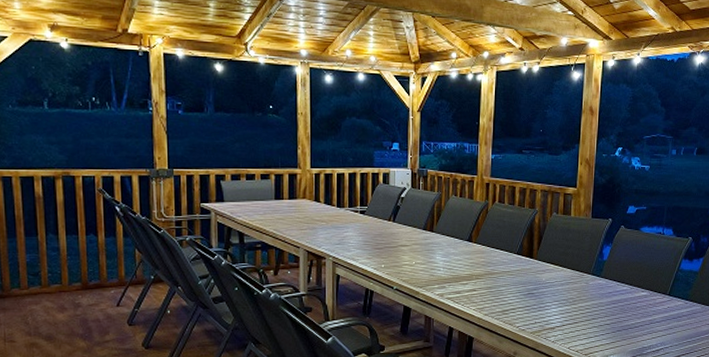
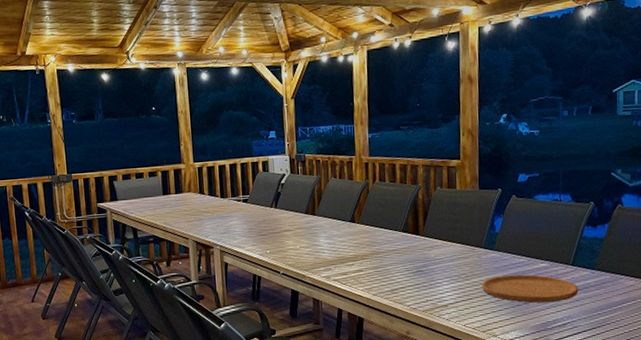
cutting board: none [586,302,673,329] -> present [481,274,579,303]

